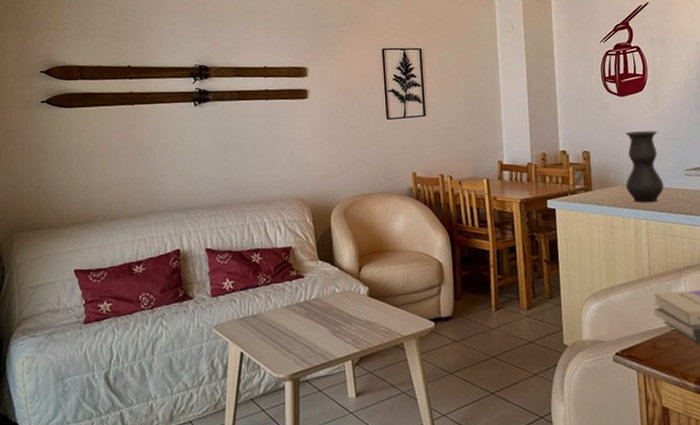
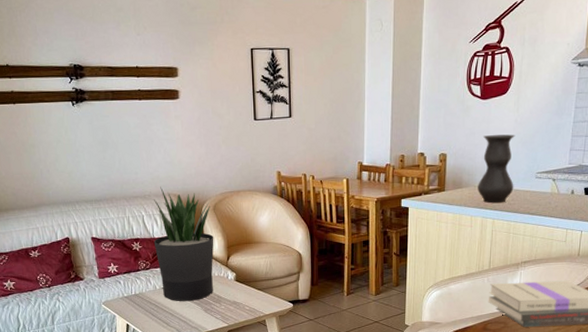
planter: none [276,190,344,322] -> present [153,186,214,301]

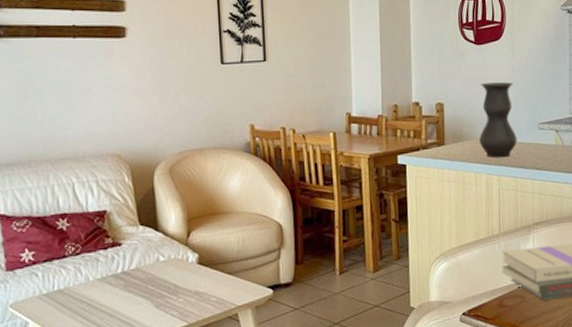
planter: present [153,186,214,301] -> none [87,144,170,296]

